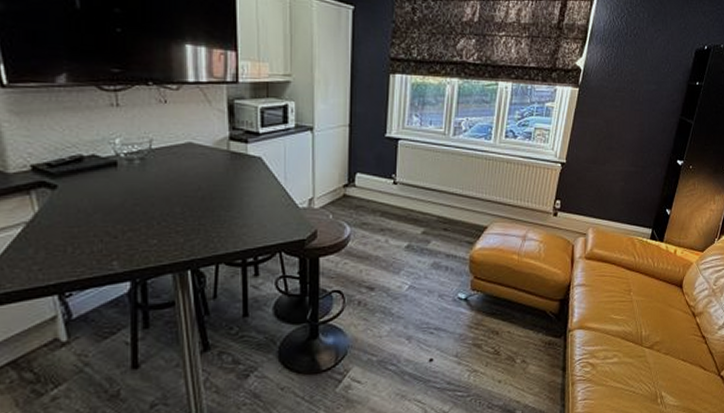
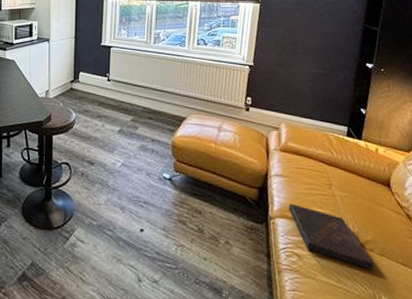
book: none [587,314,659,369] -> present [288,204,375,270]

